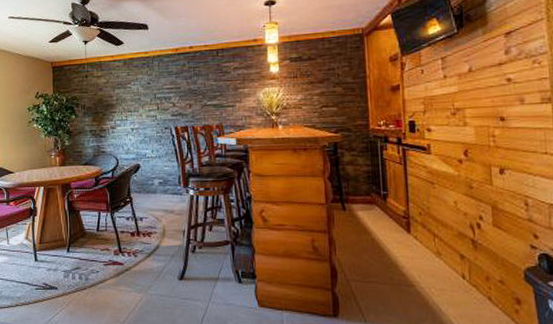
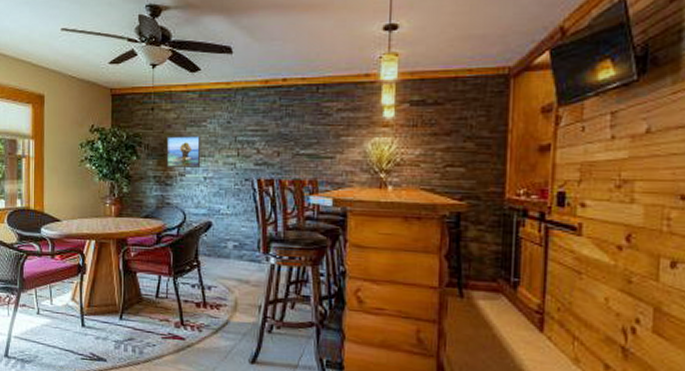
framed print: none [99,95,128,122] -> present [166,135,202,168]

